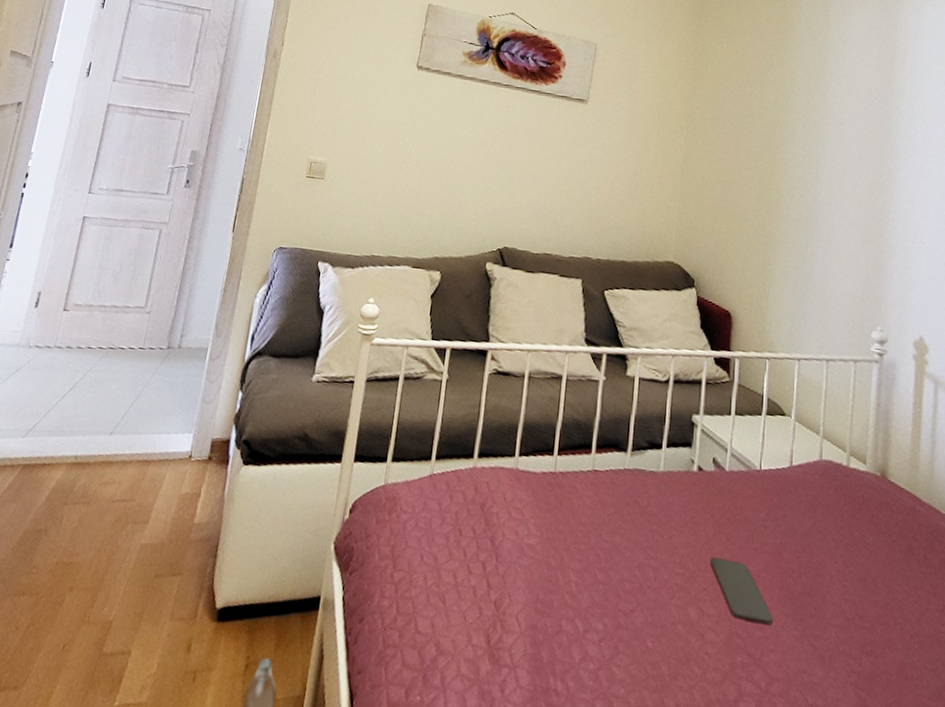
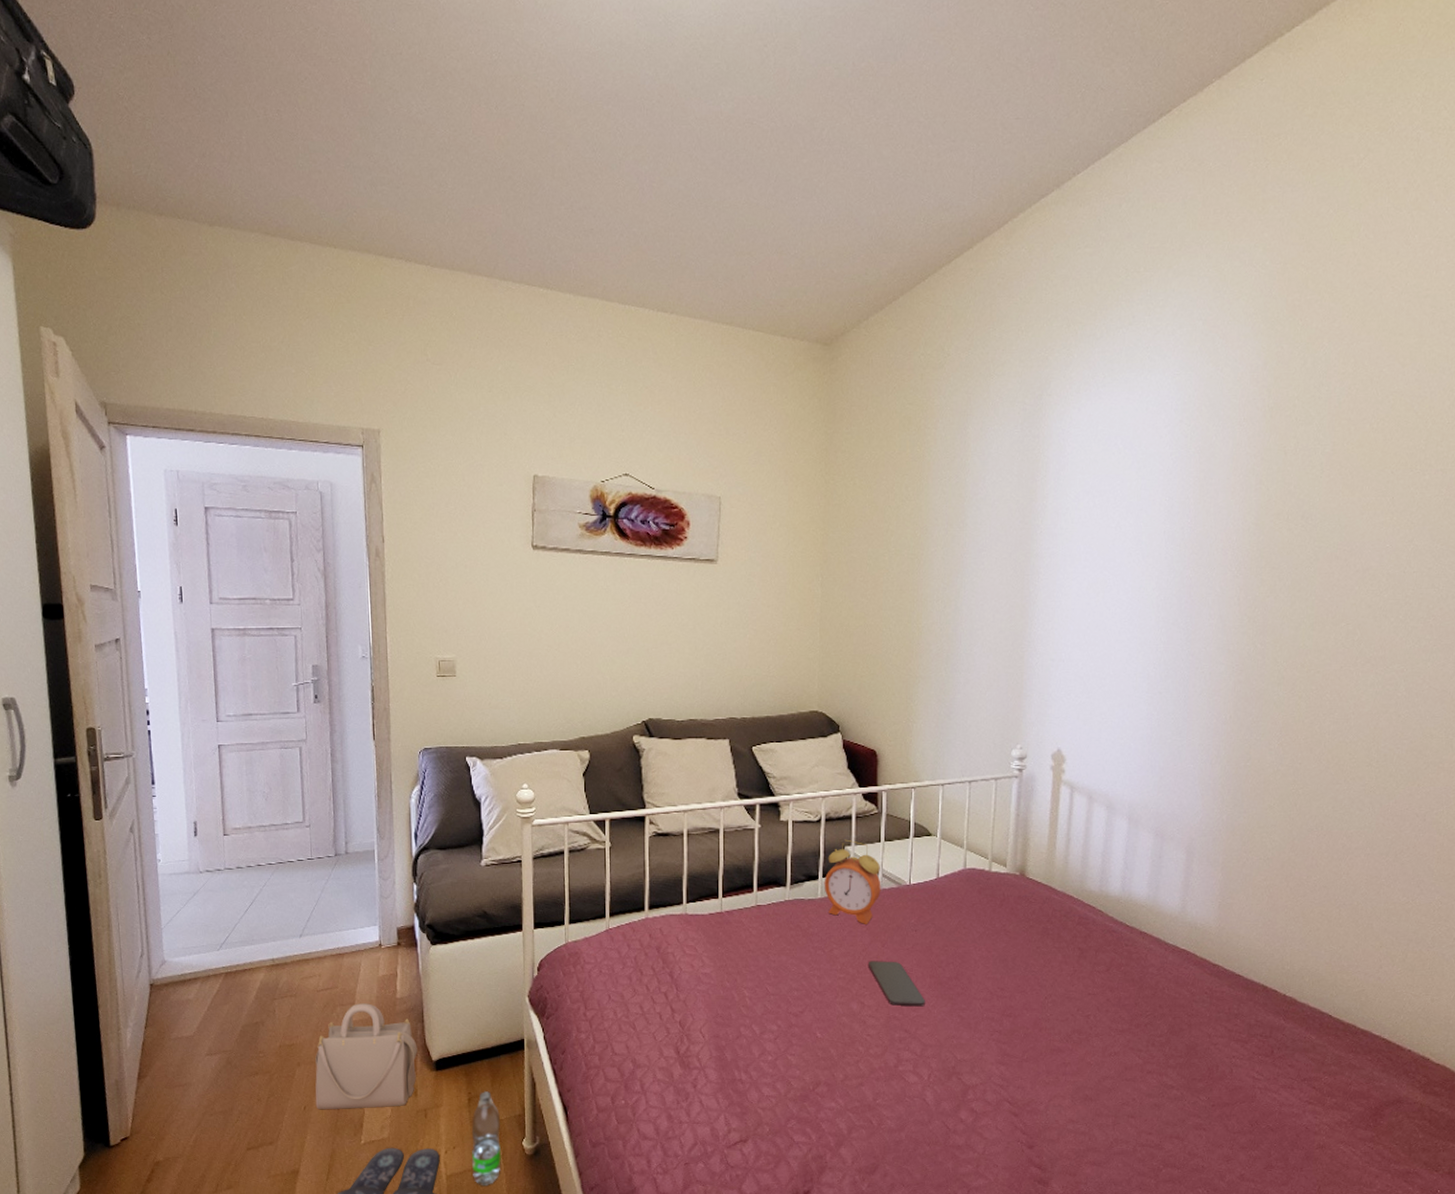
handbag: none [76,523,204,663] -> present [315,1003,418,1110]
alarm clock: none [667,406,730,511] -> present [824,839,881,924]

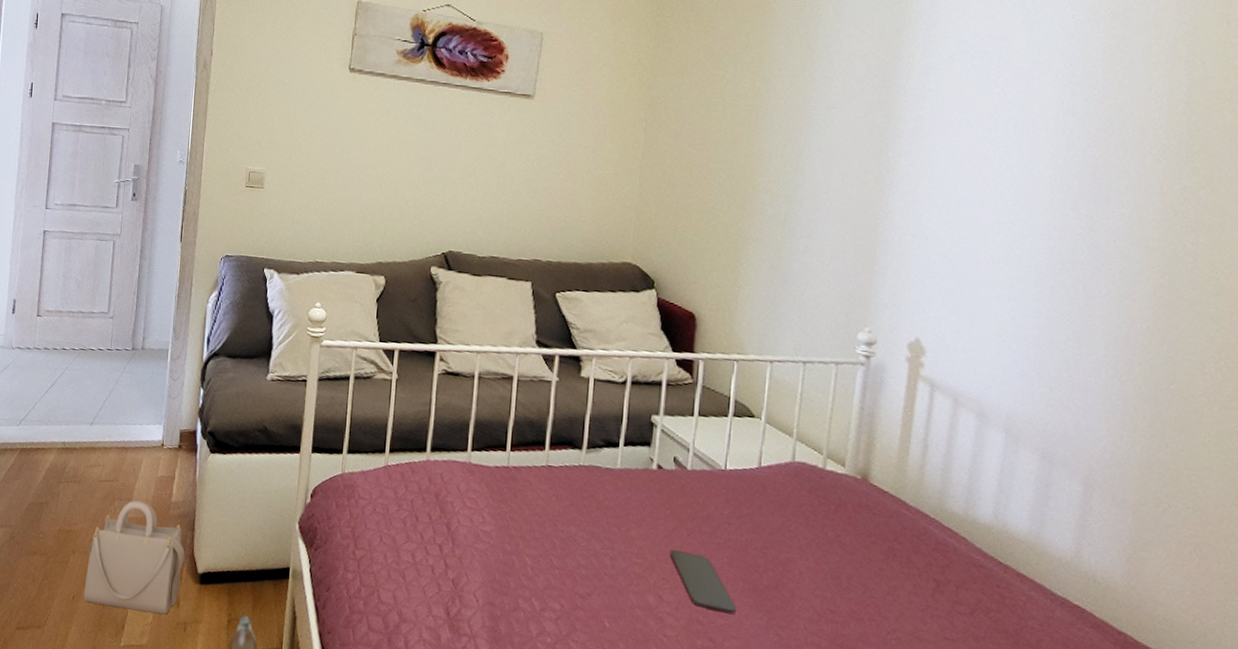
alarm clock: present [824,839,881,924] -> none [624,407,692,507]

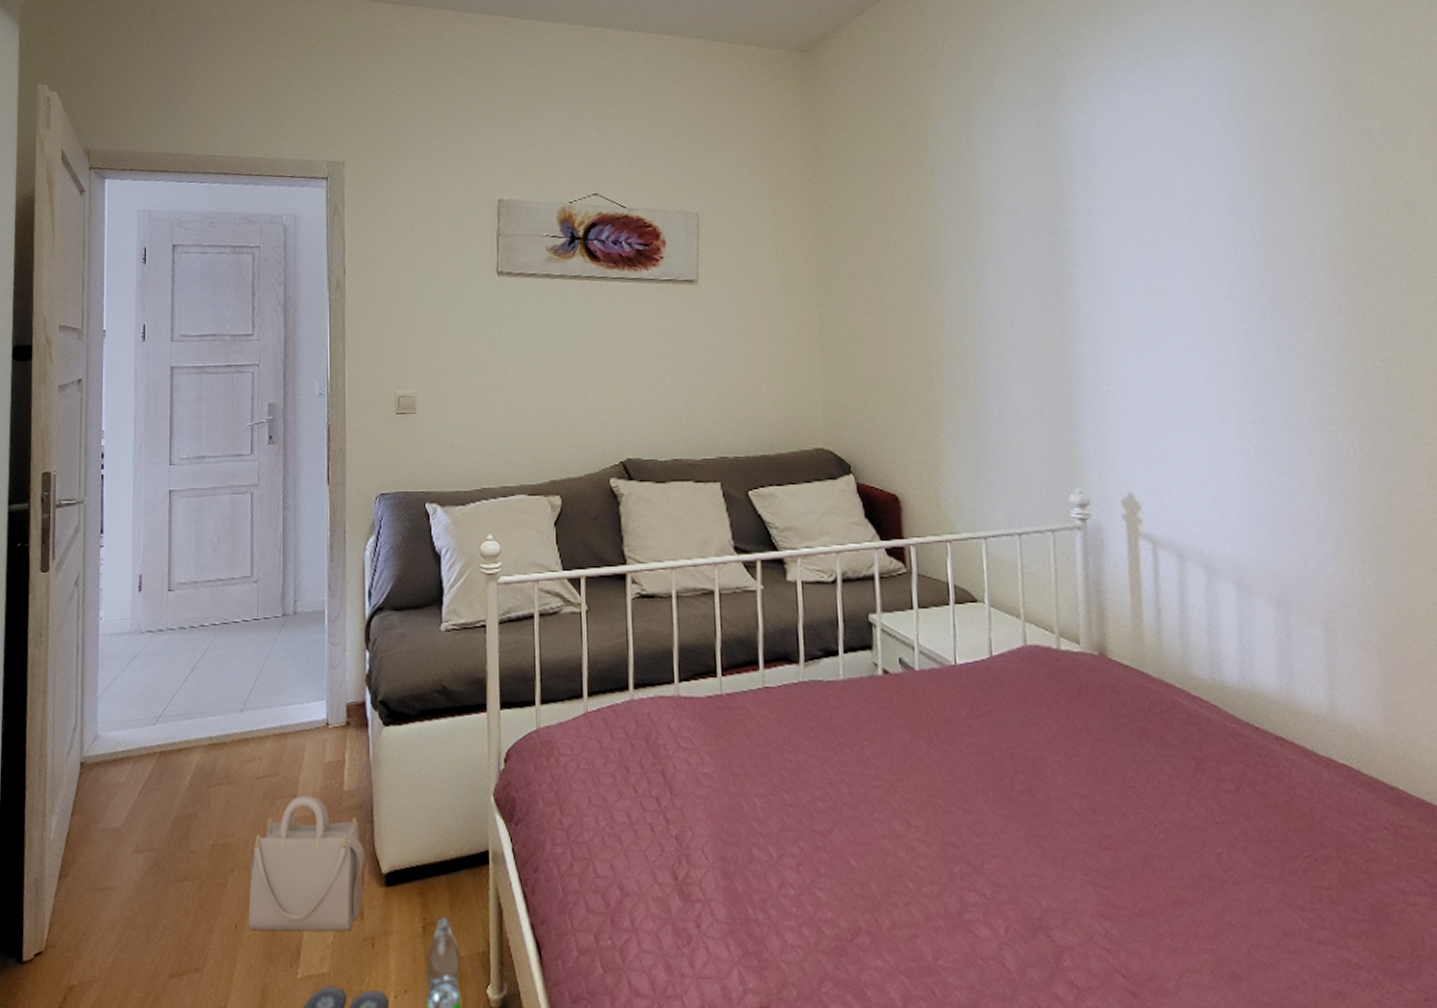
smartphone: present [669,549,736,615] -> none [910,765,991,831]

